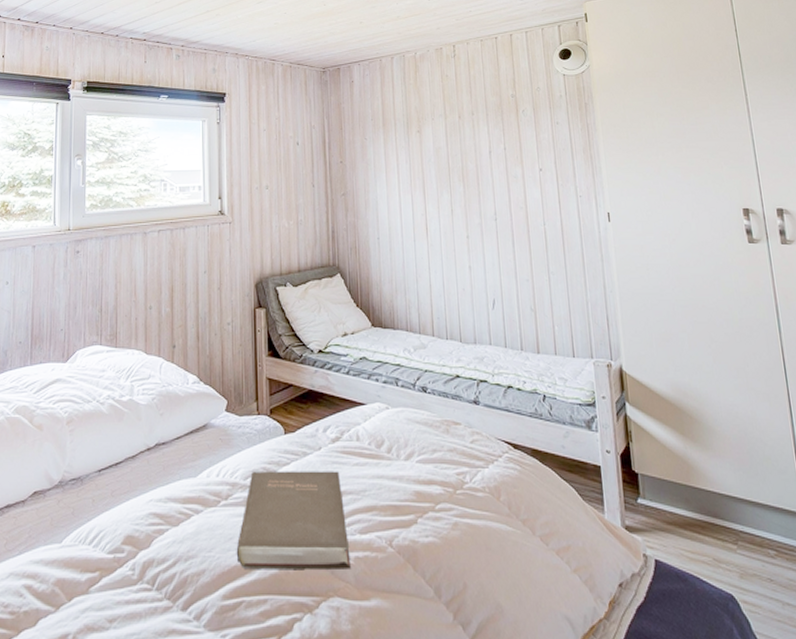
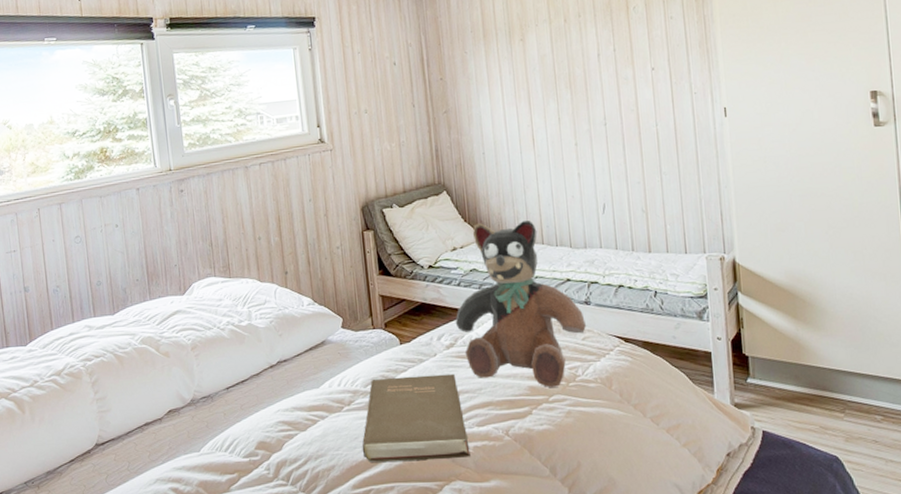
stuffed animal: none [342,310,475,494] -> present [455,220,586,387]

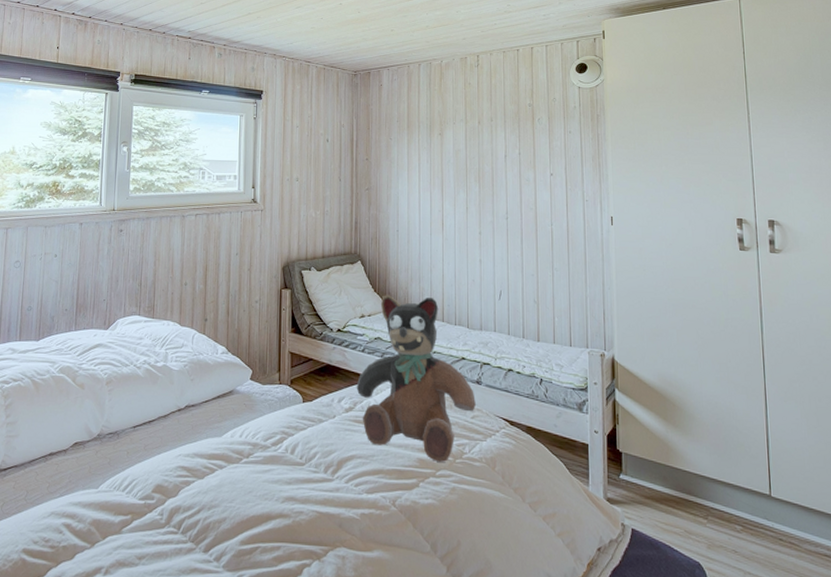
book: present [362,373,470,462] -> none [254,433,357,525]

